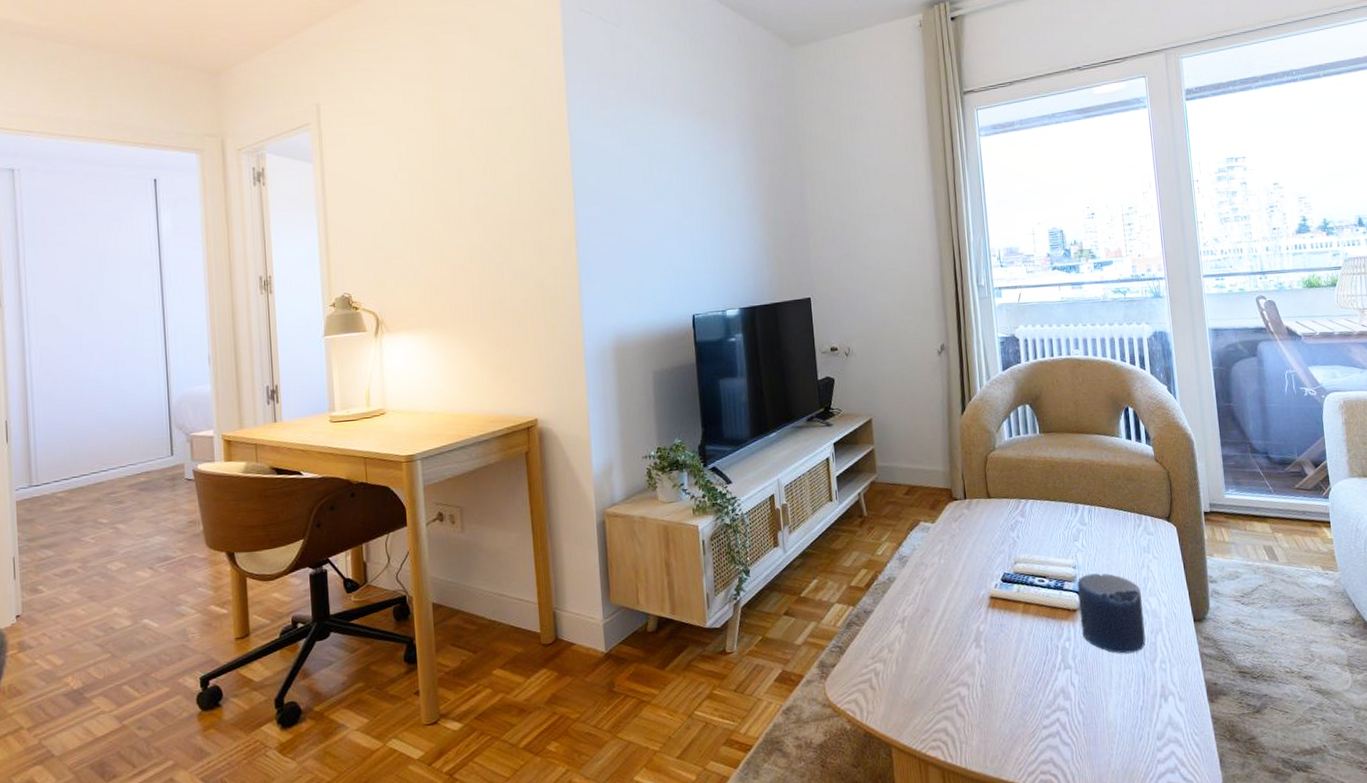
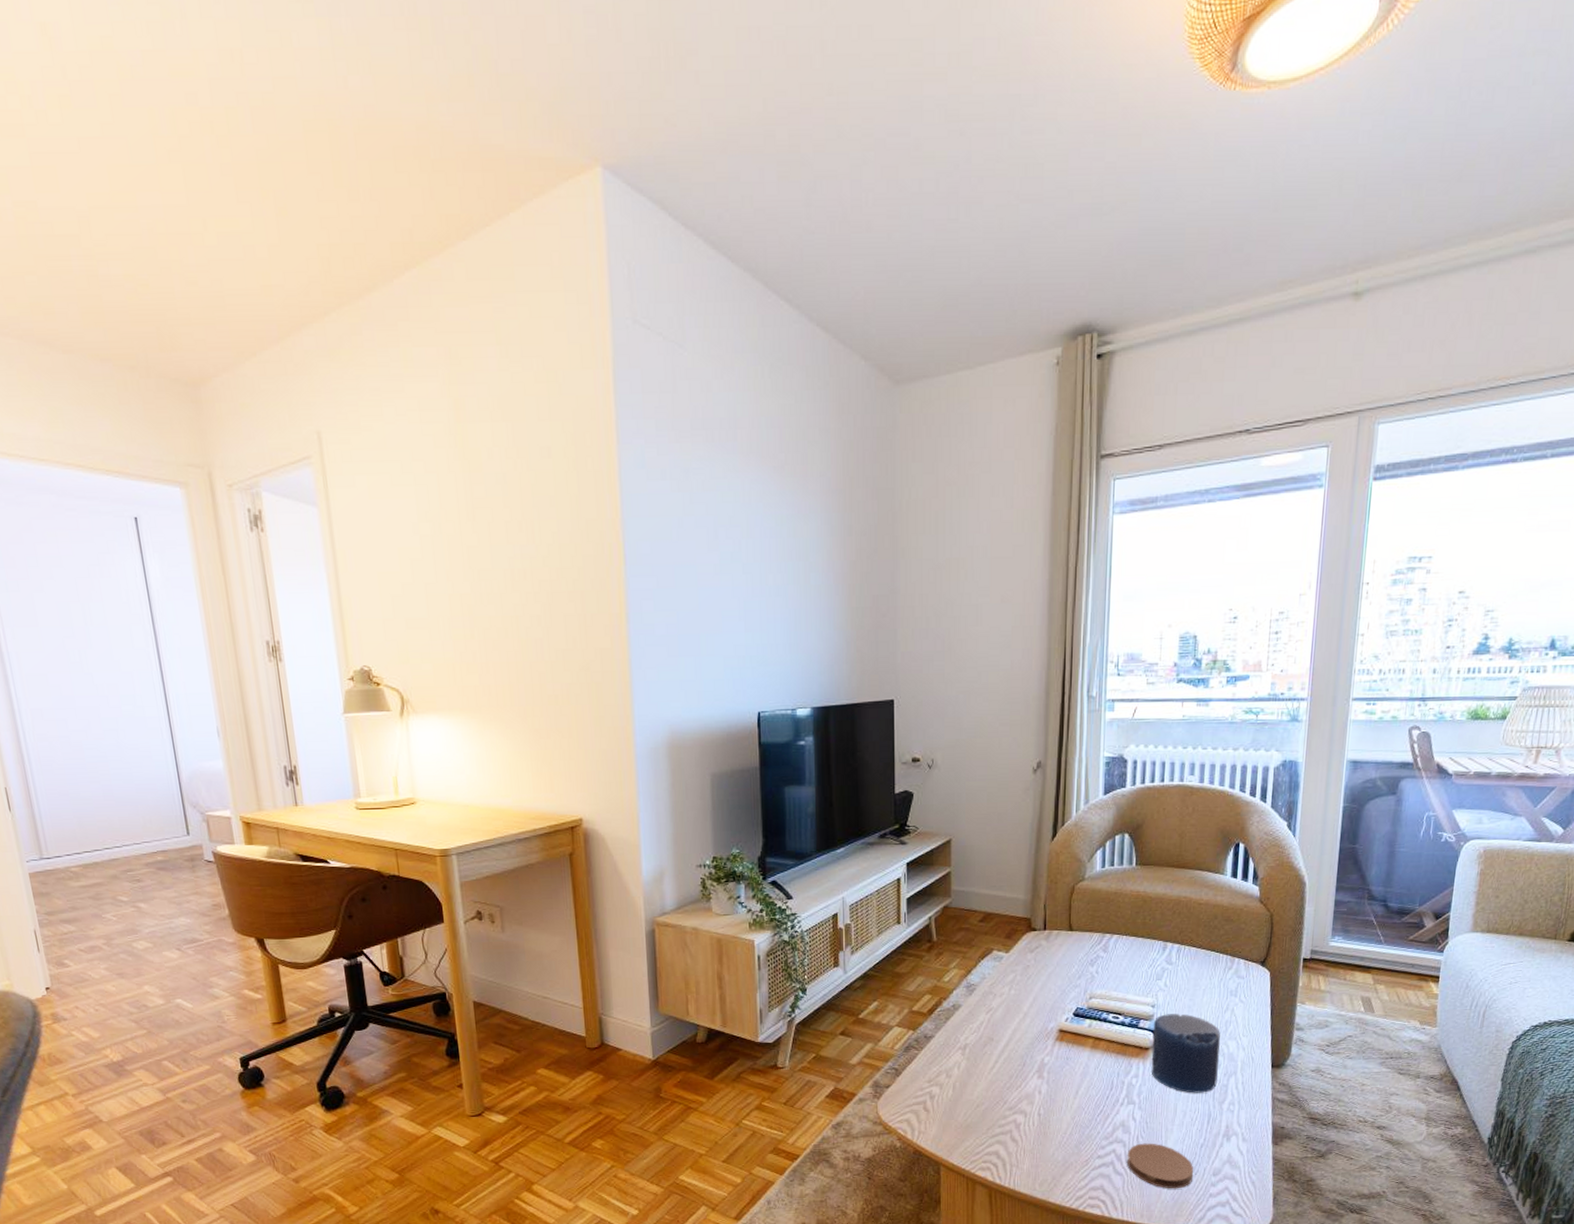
coaster: none [1072,708,1139,757] -> present [1127,1143,1194,1189]

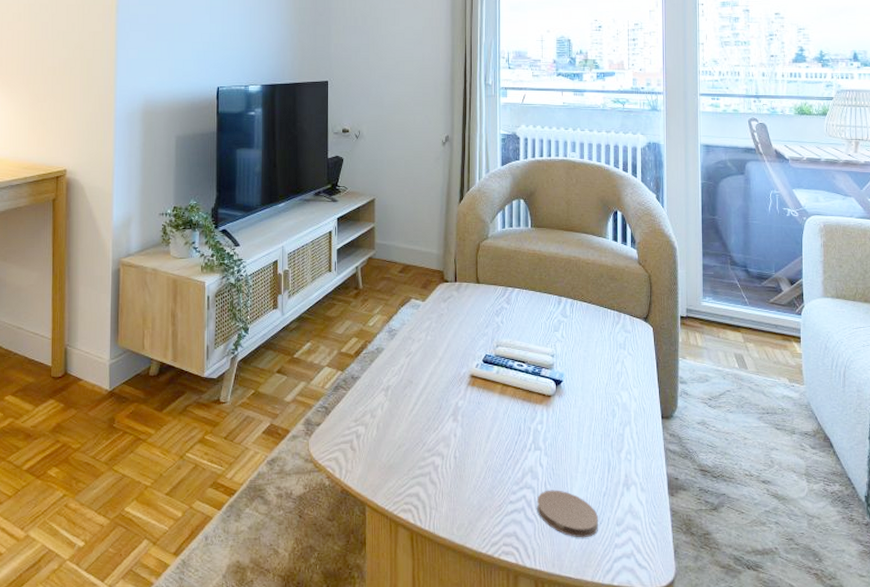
candle: present [1151,1014,1220,1093] -> none [553,364,614,441]

